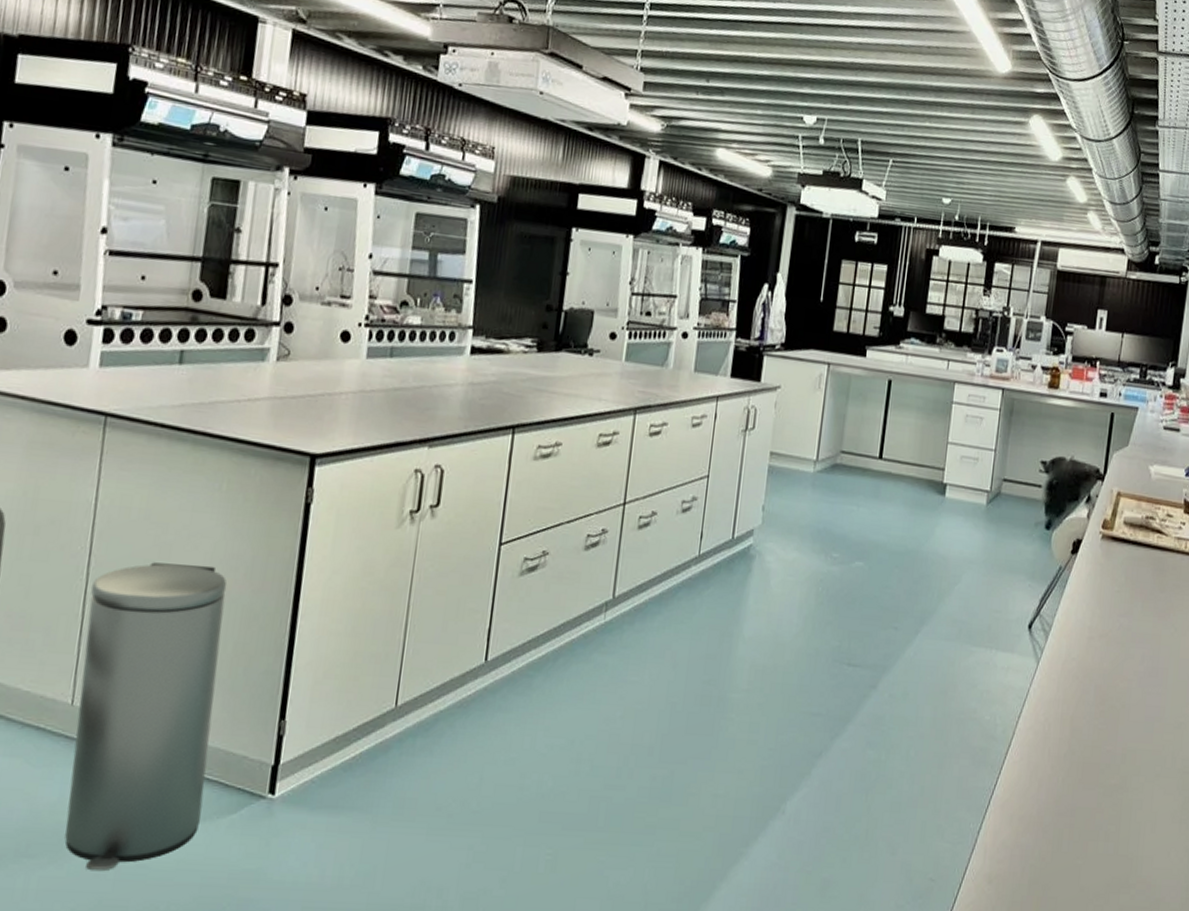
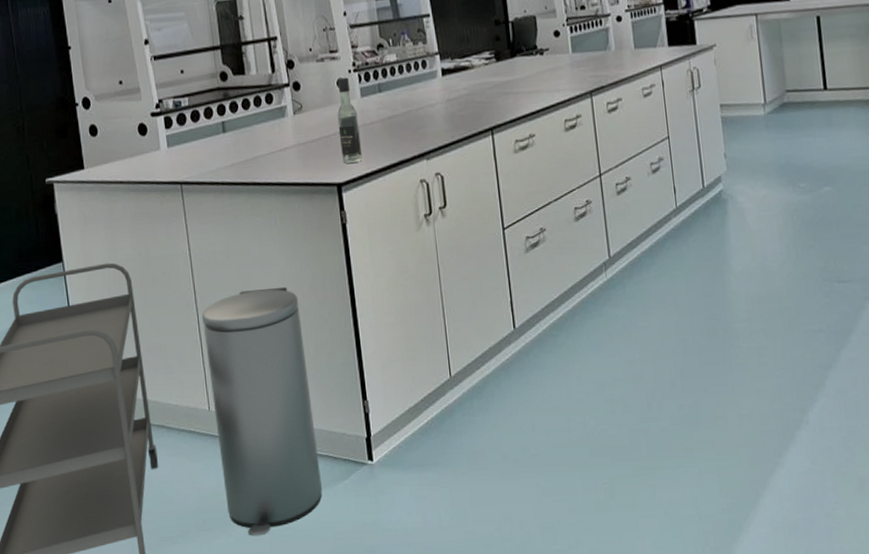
bottle: none [324,330,358,434] -> present [337,77,363,163]

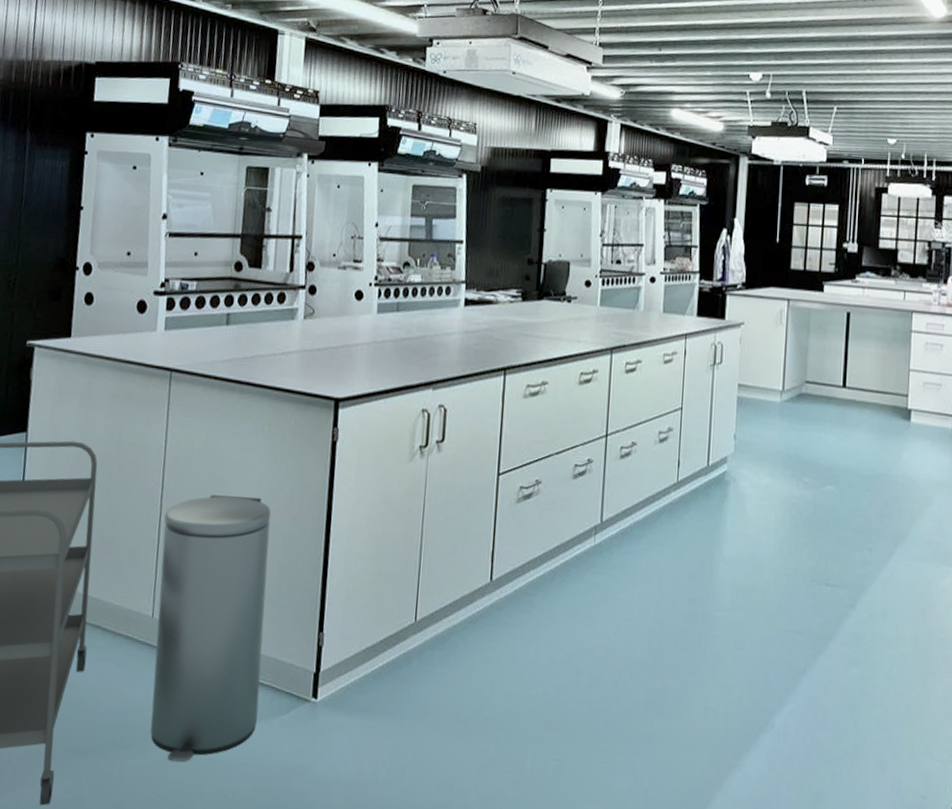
bottle: present [337,77,363,163] -> none [345,289,371,380]

